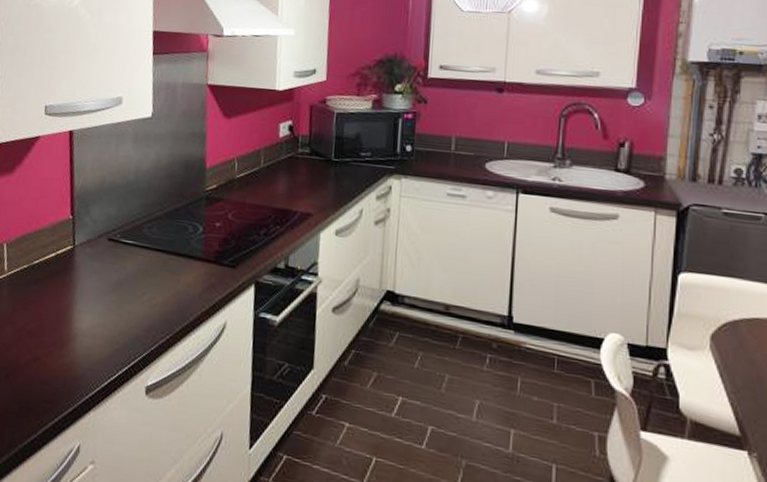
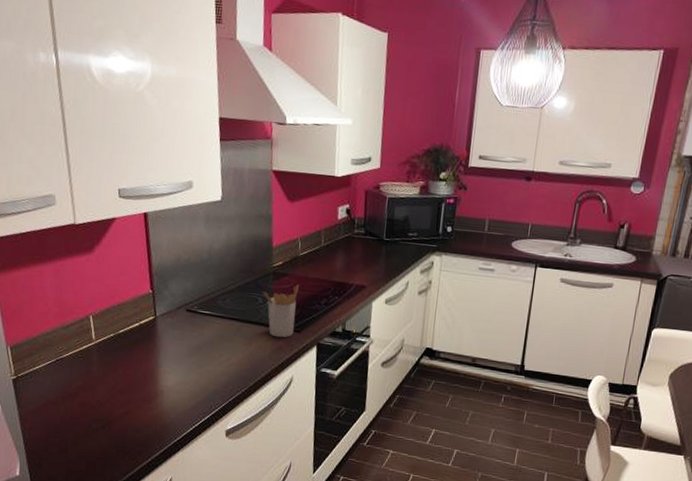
utensil holder: none [193,211,235,274] -> present [262,284,299,338]

